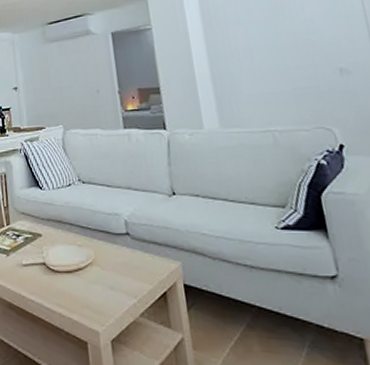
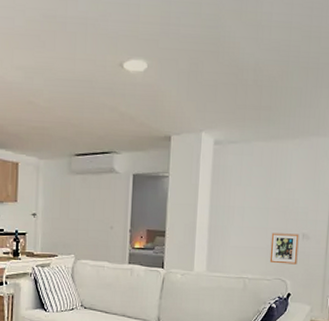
picture frame: none [295,69,342,109] -> present [269,233,299,265]

